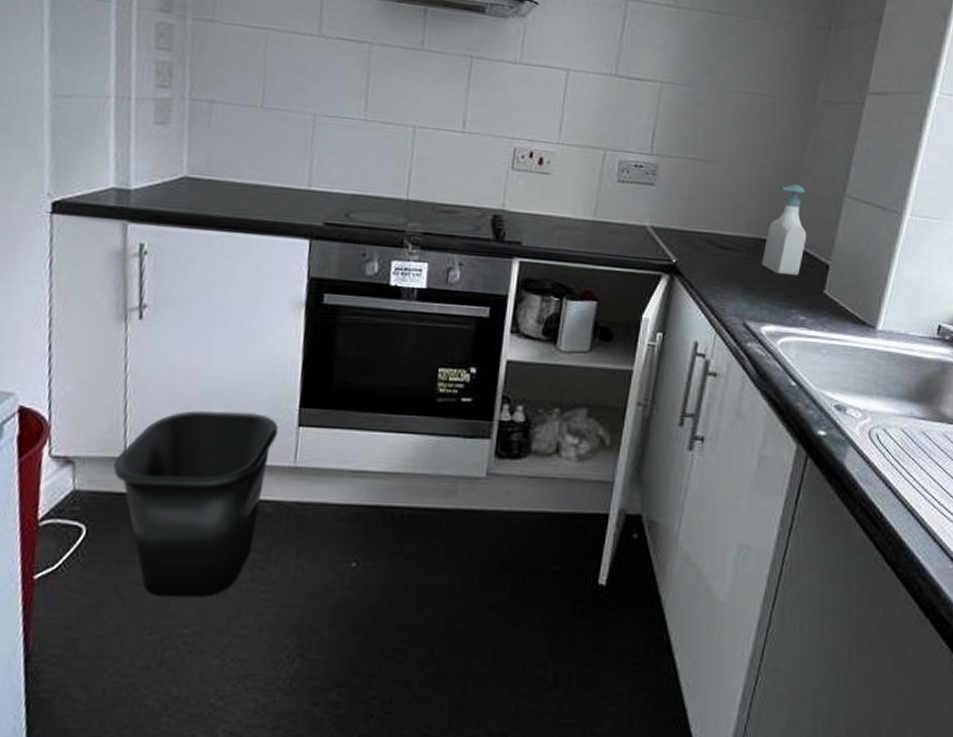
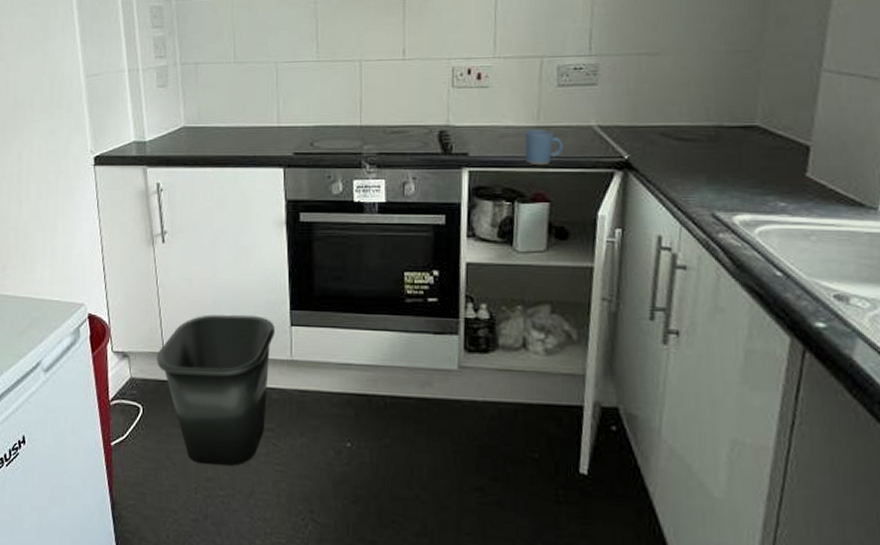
mug: none [579,223,616,263] -> present [525,129,563,166]
soap bottle: present [762,184,807,276] -> none [726,65,779,161]

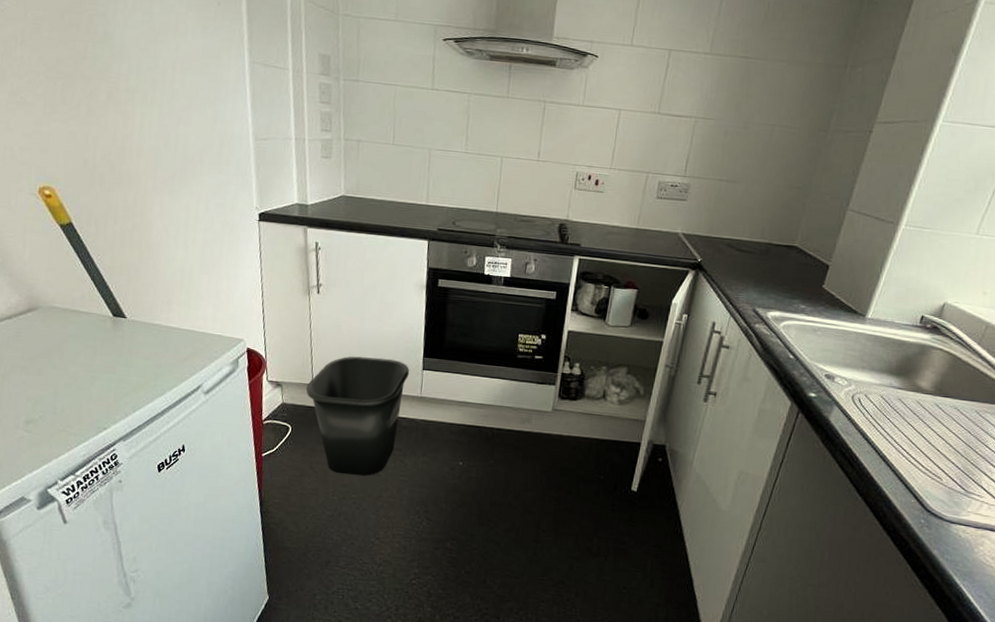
mug: present [525,129,563,166] -> none [624,230,654,260]

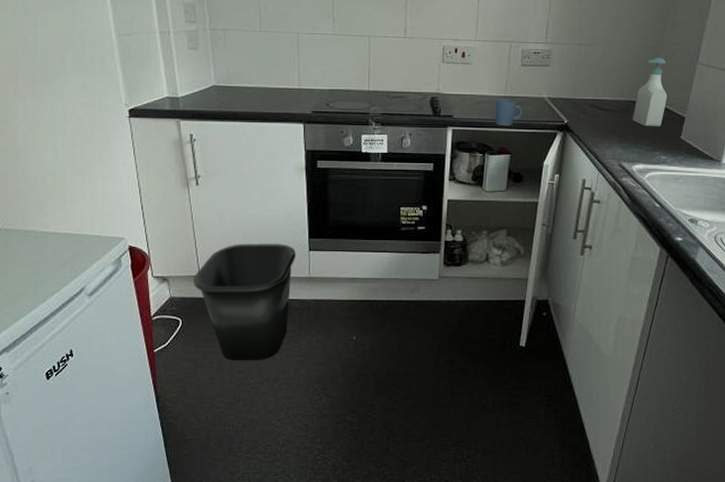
mug: none [624,230,654,260] -> present [495,99,522,127]
soap bottle: none [772,200,813,274] -> present [633,58,668,127]

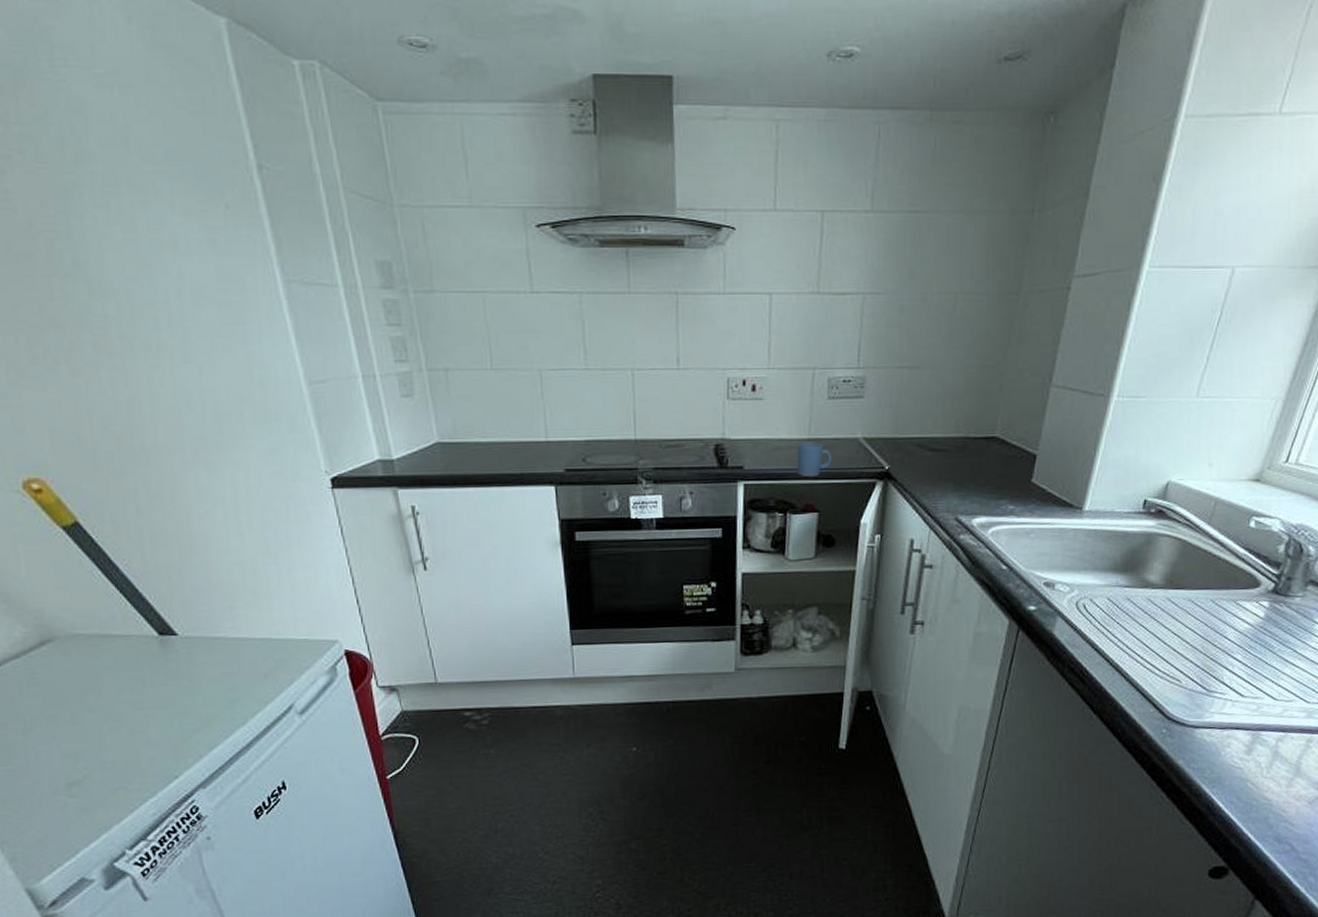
waste bin: present [194,244,296,360] -> none [429,638,555,784]
soap bottle: present [633,58,668,127] -> none [971,380,1014,470]

